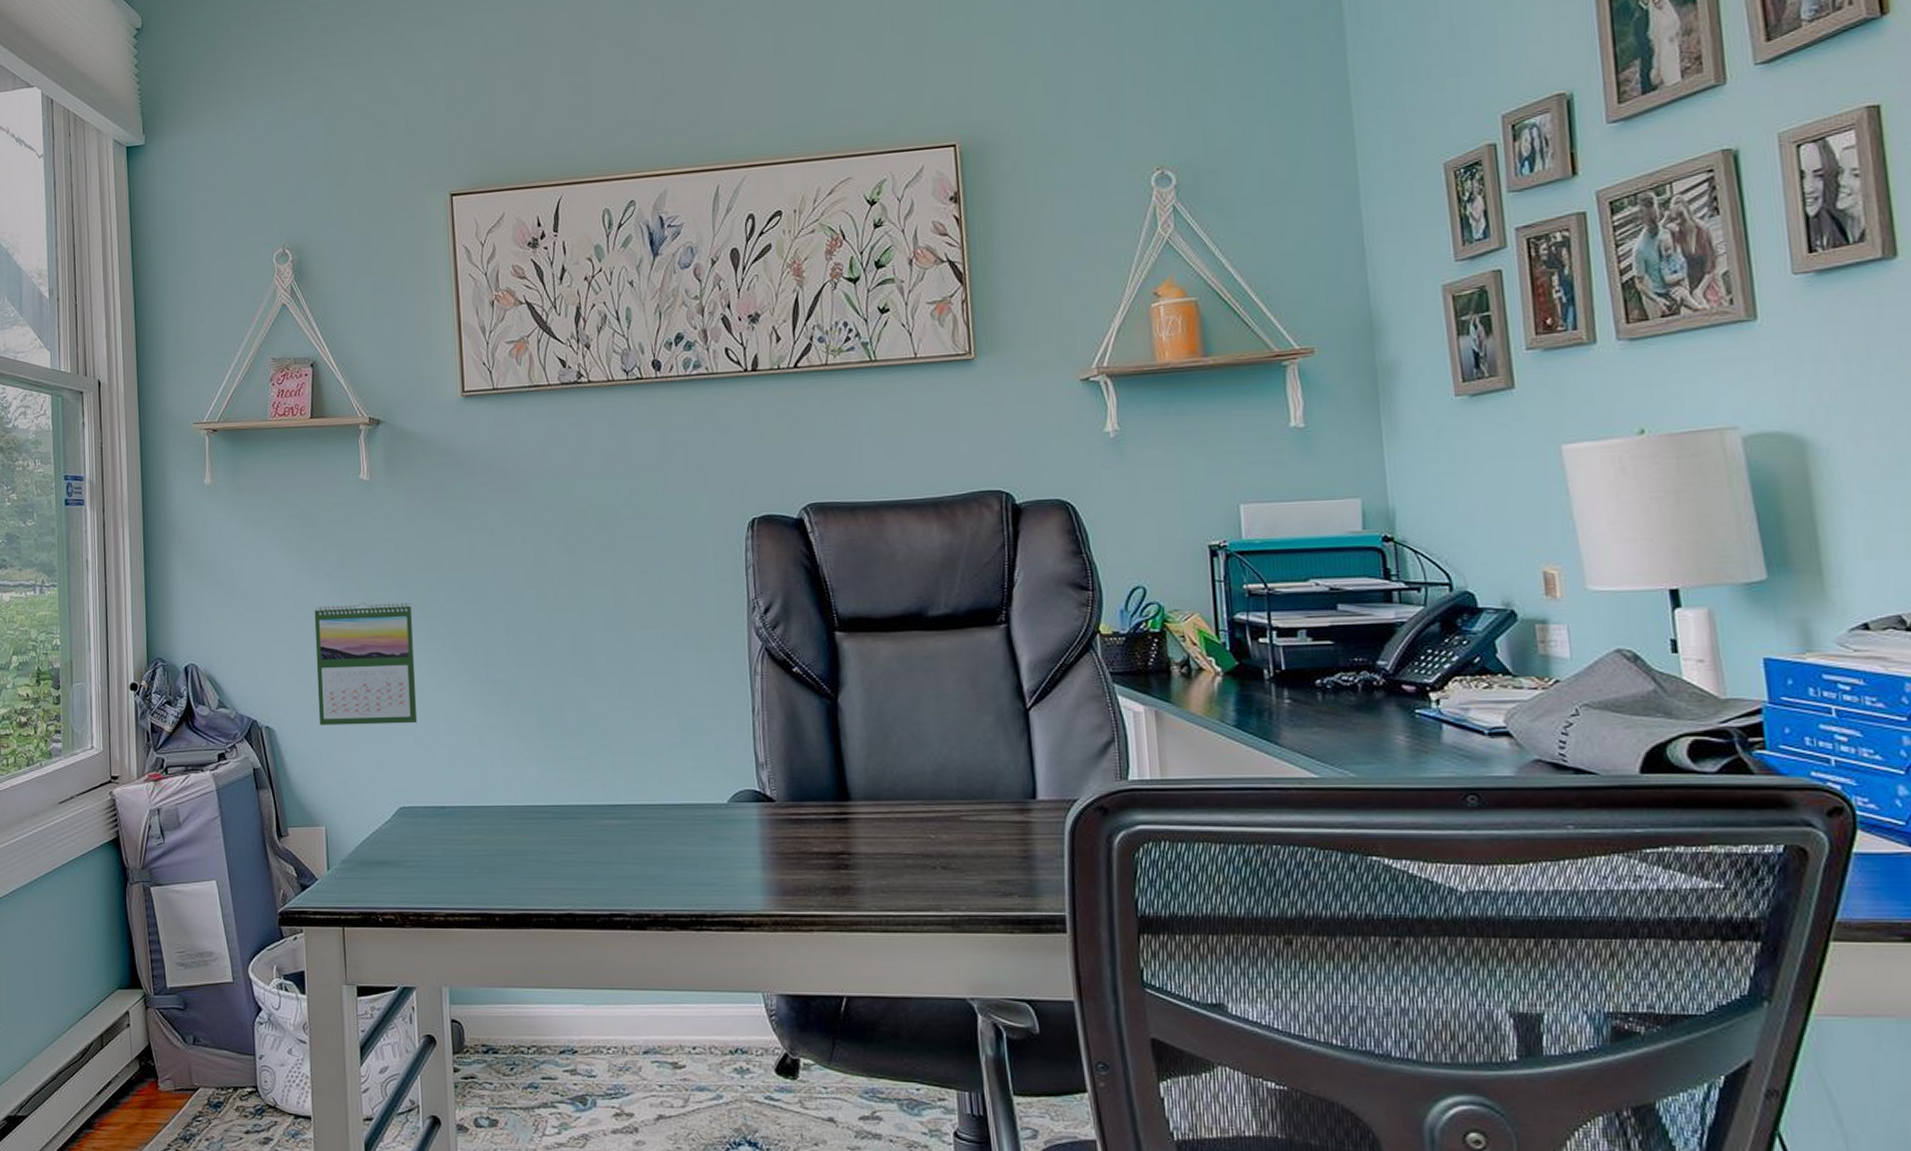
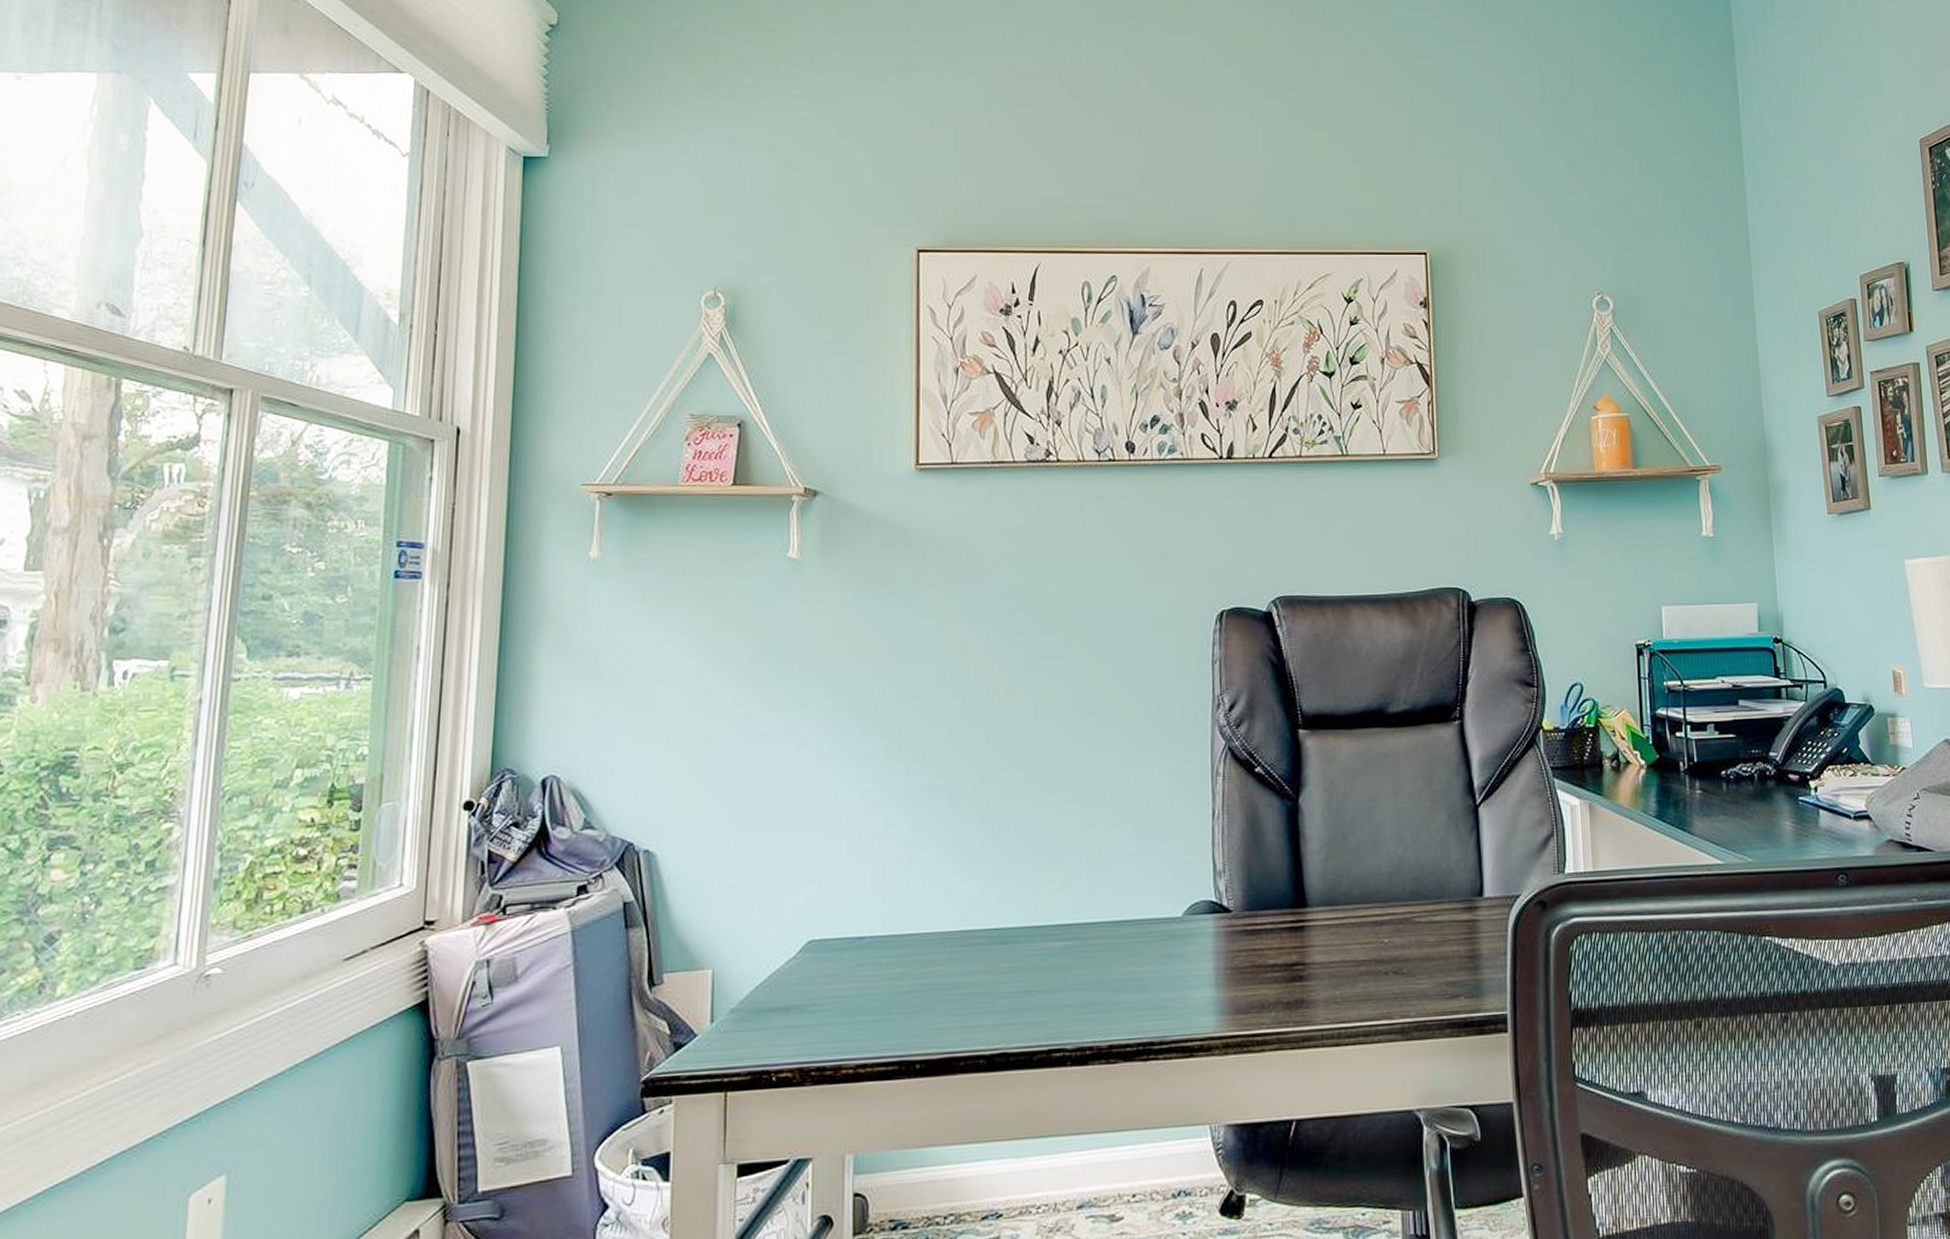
calendar: present [314,602,418,726] -> none [714,699,841,847]

